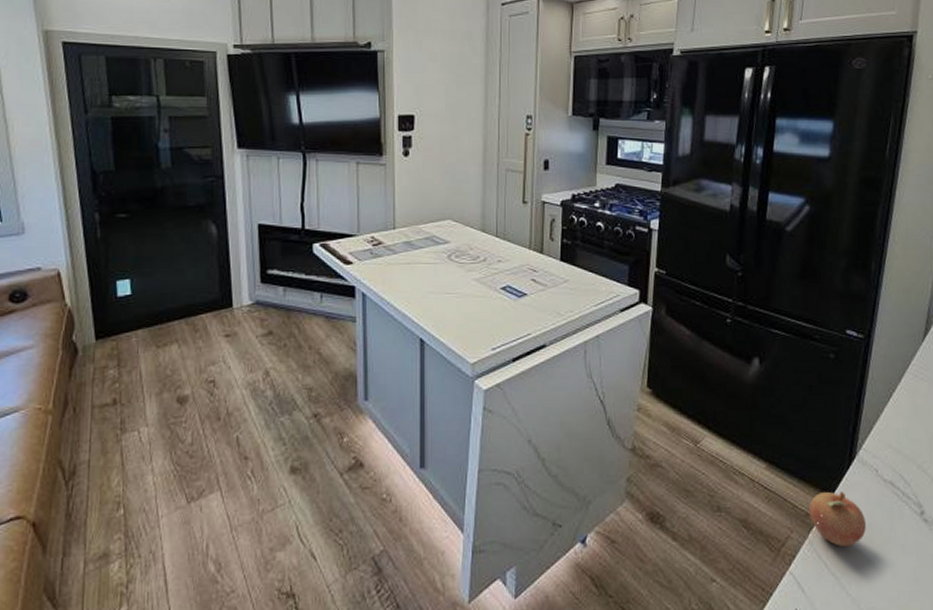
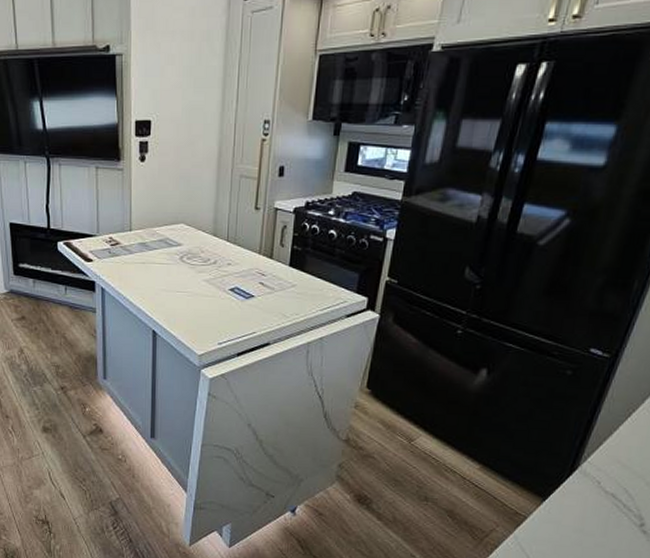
fruit: present [808,490,866,546] -> none [518,496,578,545]

